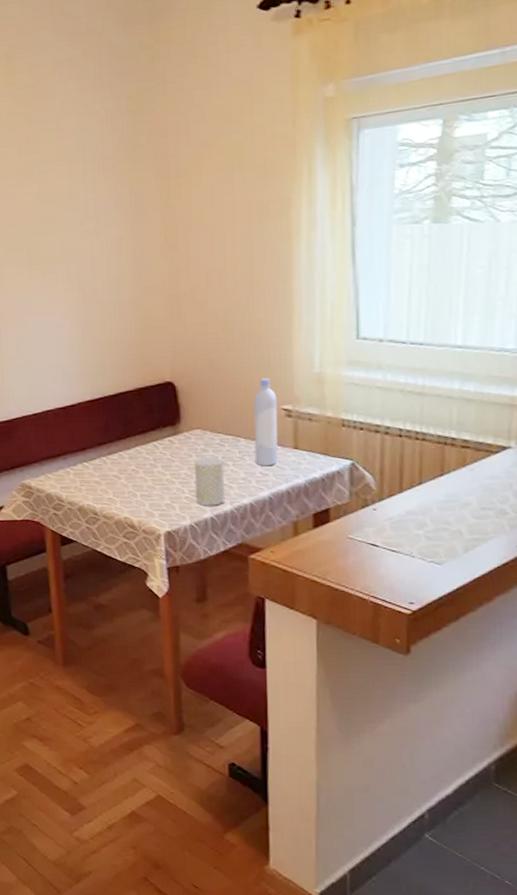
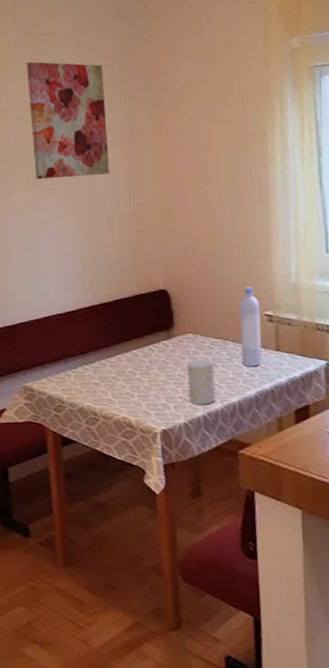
wall art: none [21,129,113,263] -> present [26,61,110,180]

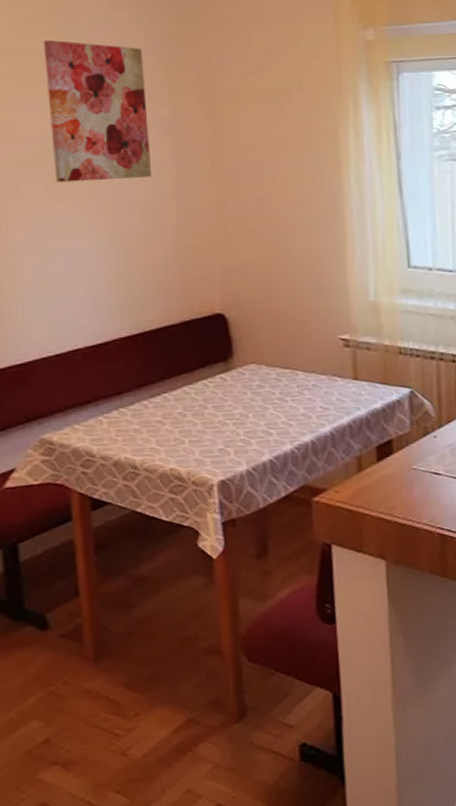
cup: present [187,359,216,405] -> none [249,393,285,448]
bottle: present [239,286,262,367] -> none [311,307,338,400]

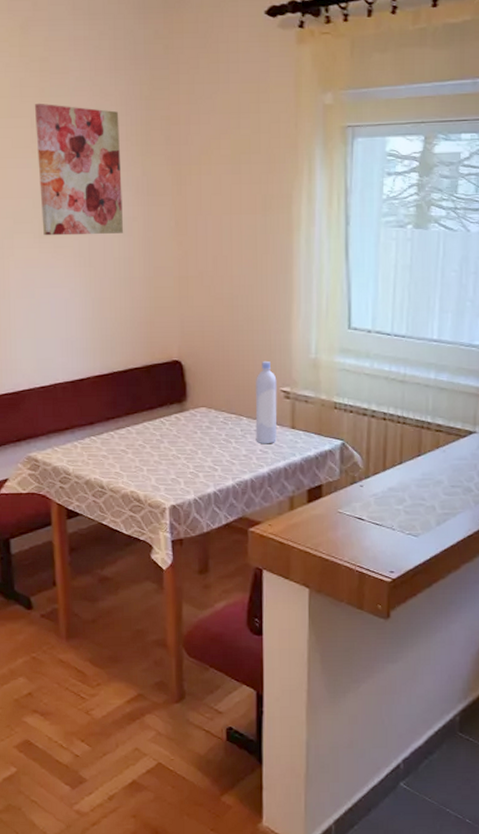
bottle: none [311,307,338,400] -> present [255,360,277,444]

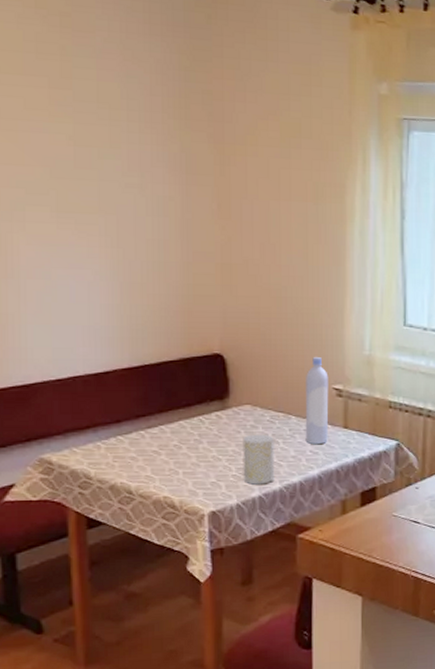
wall art: present [34,103,124,236] -> none [52,61,159,213]
cup: none [199,434,228,481] -> present [243,434,275,485]

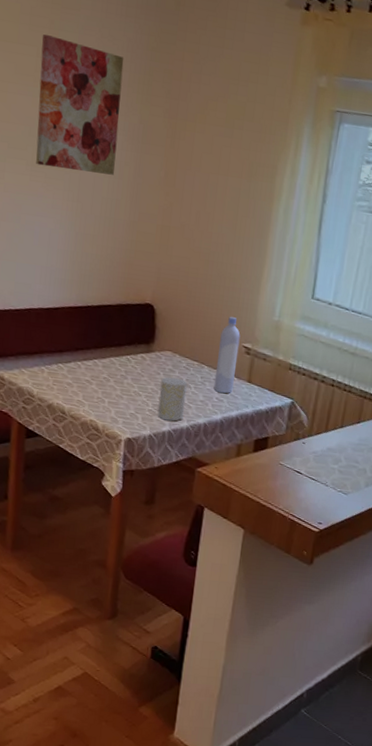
wall art: none [52,61,159,213] -> present [36,34,124,175]

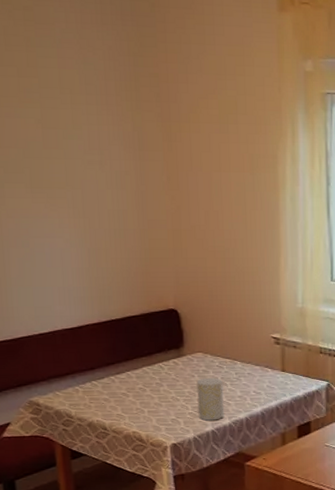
wall art: present [36,34,124,175] -> none [19,52,117,187]
bottle: present [213,316,241,394] -> none [248,309,269,386]

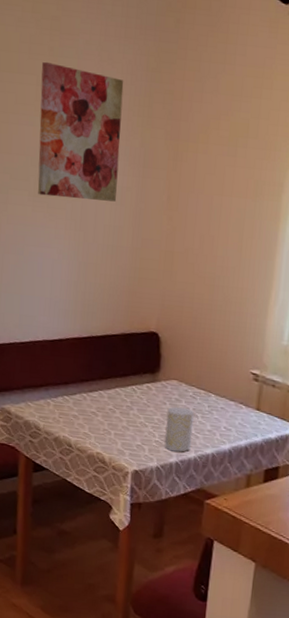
wall art: none [19,52,117,187] -> present [37,61,124,202]

